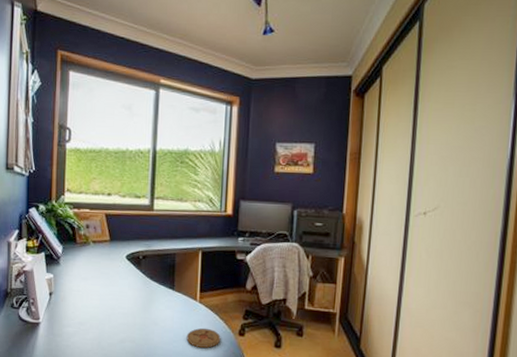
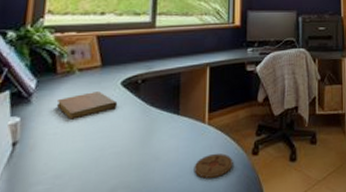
notebook: none [77,261,124,282] -> present [56,91,118,120]

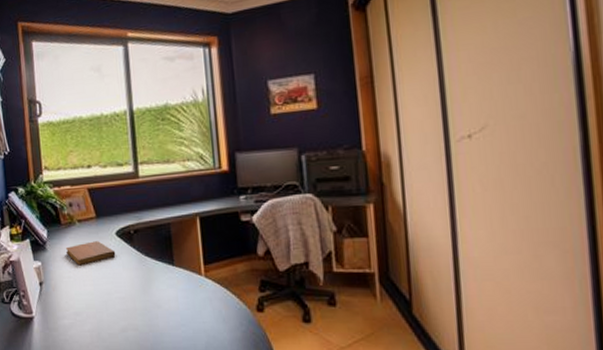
coaster: present [194,153,233,179] -> none [195,306,237,331]

